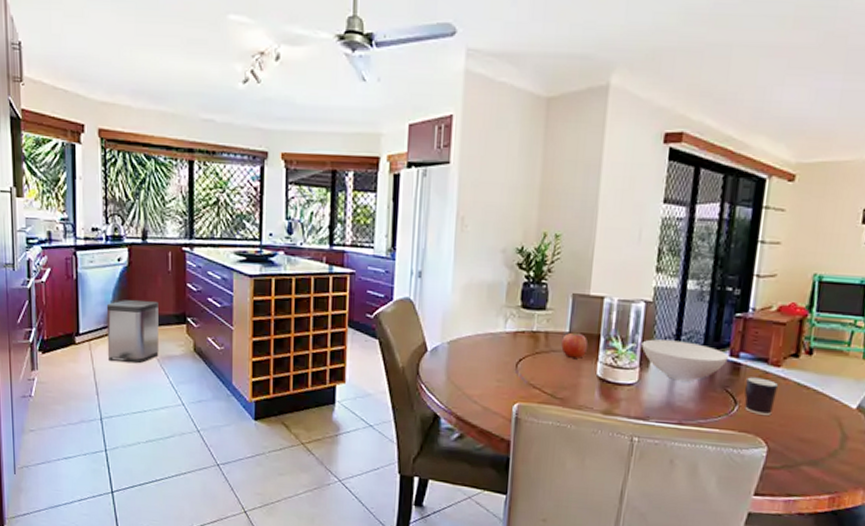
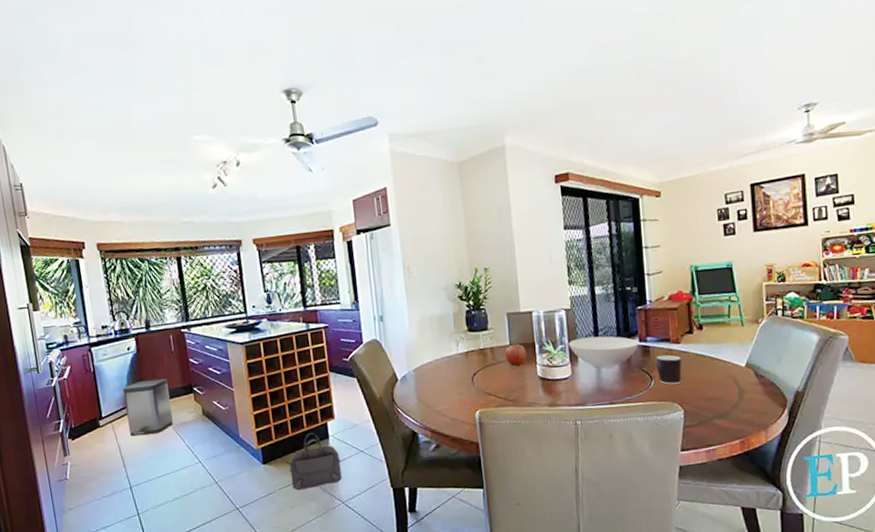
handbag: none [284,394,345,457] -> present [289,433,342,490]

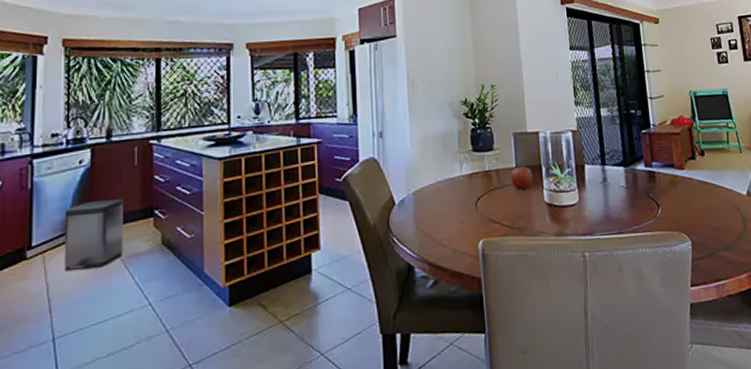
handbag: present [289,433,342,490] -> none [261,267,324,339]
bowl: present [568,336,639,369] -> none [575,160,644,195]
mug: present [656,354,682,386] -> none [662,181,688,214]

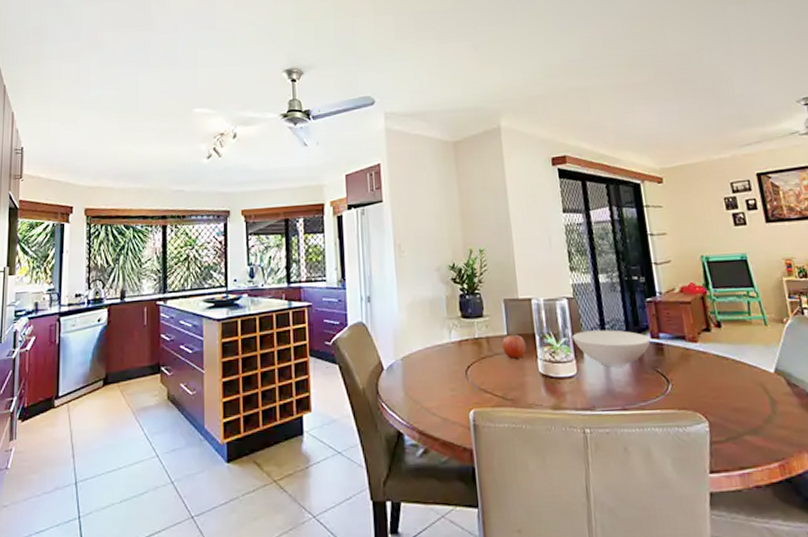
pedal bin: present [64,198,123,272] -> none [85,354,134,421]
bowl: none [575,160,644,195] -> present [572,330,651,368]

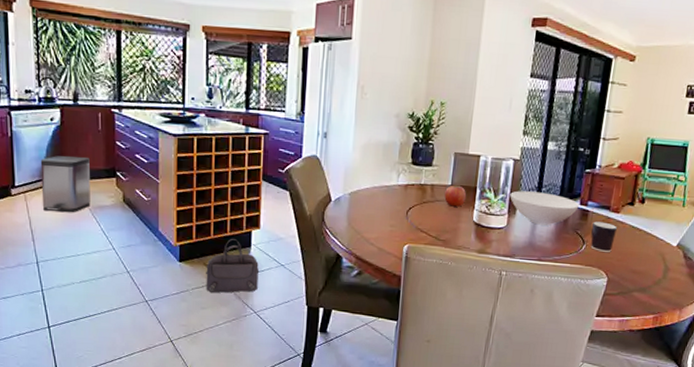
pedal bin: none [85,354,134,421] -> present [40,155,91,213]
handbag: none [256,427,315,497] -> present [206,239,260,293]
mug: none [672,354,703,392] -> present [590,221,618,253]

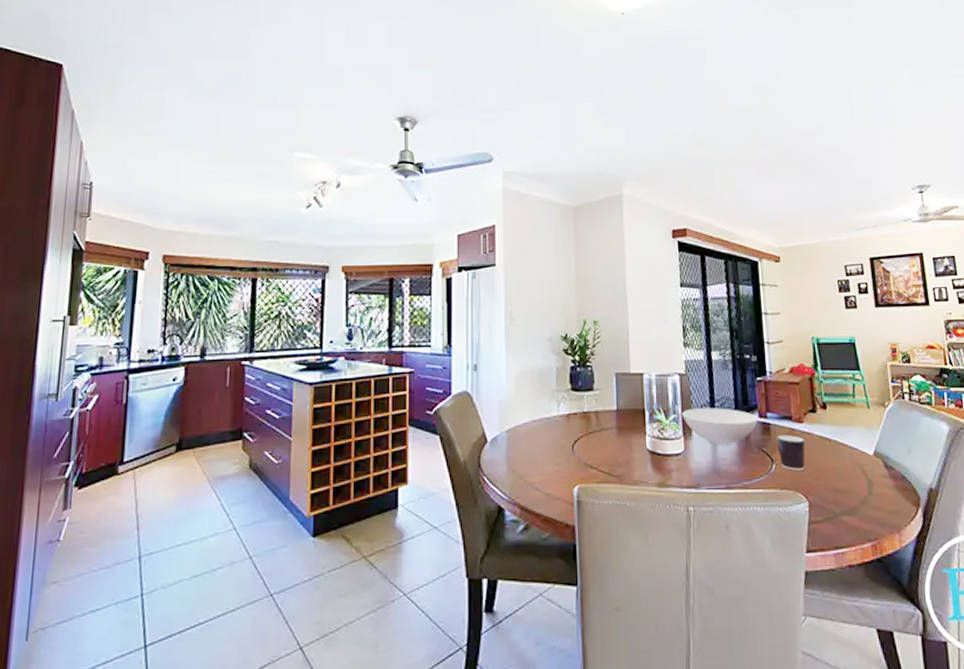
pedal bin: present [40,155,91,213] -> none [153,418,213,490]
handbag: present [206,239,260,293] -> none [344,500,409,573]
fruit: present [444,184,467,207] -> none [611,407,636,434]

